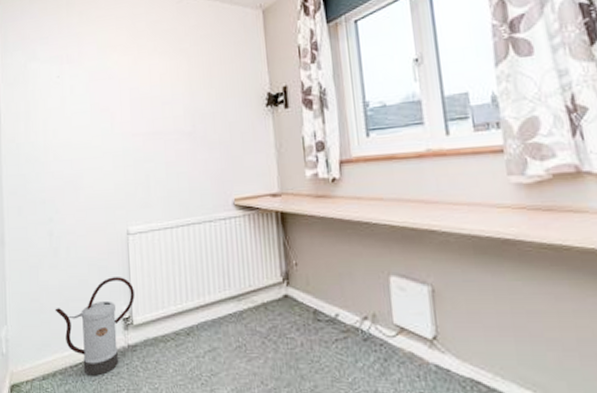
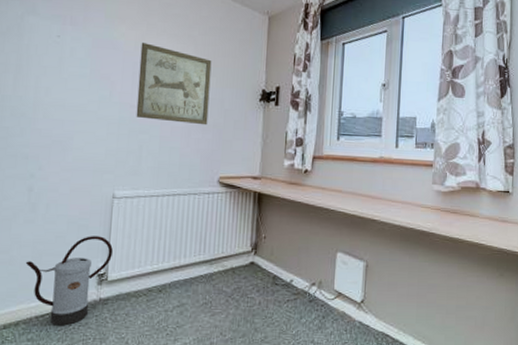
wall art: none [134,65,213,146] -> present [136,42,212,125]

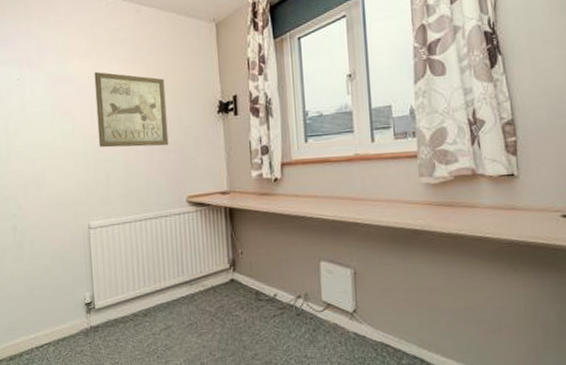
watering can: present [25,236,113,326] -> none [20,267,96,355]

